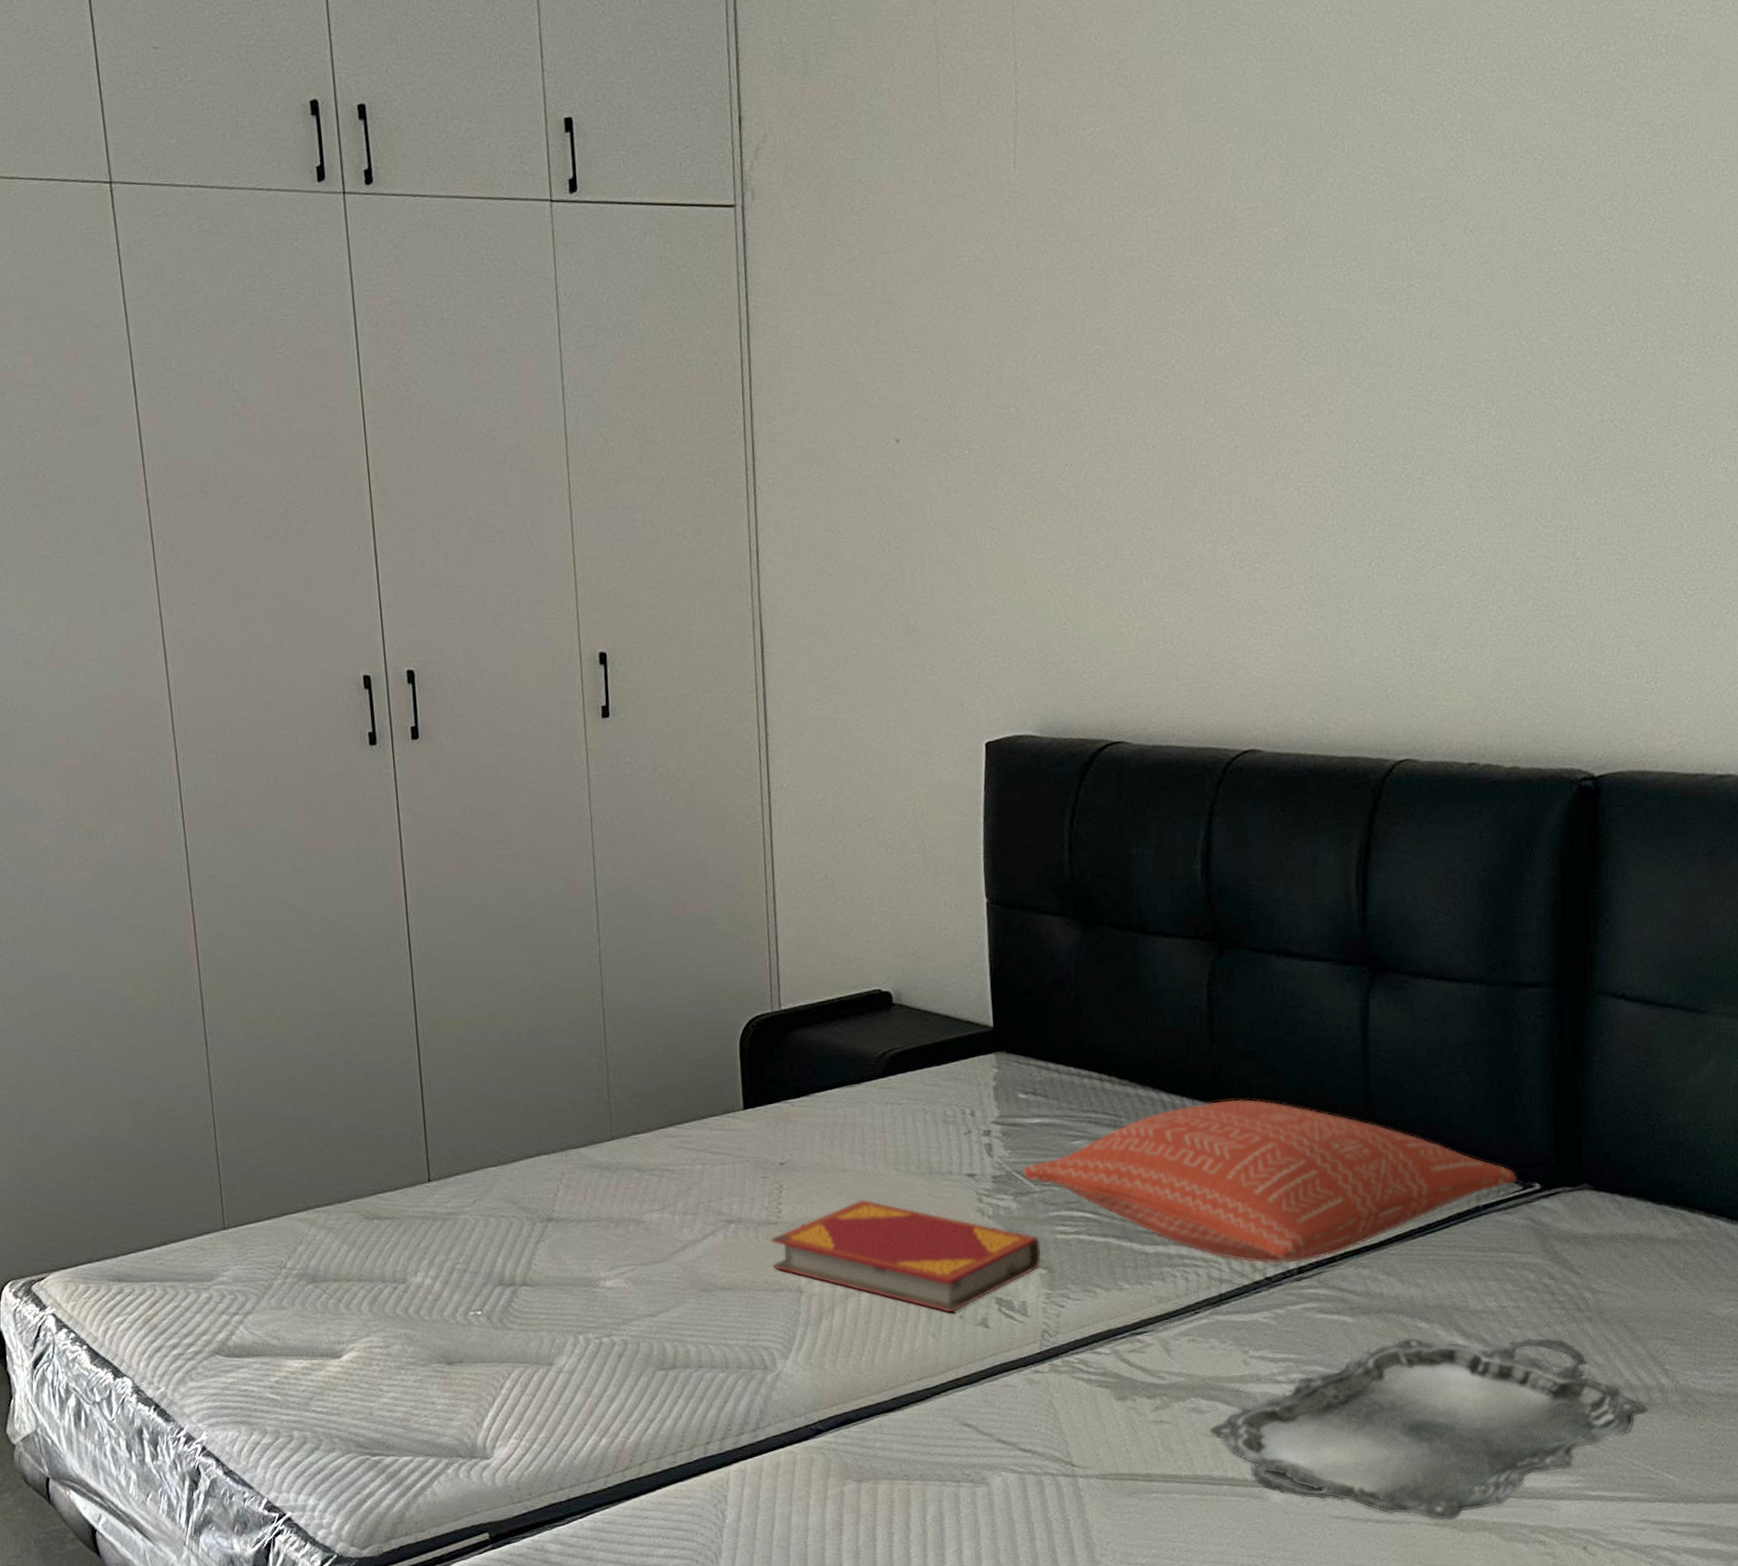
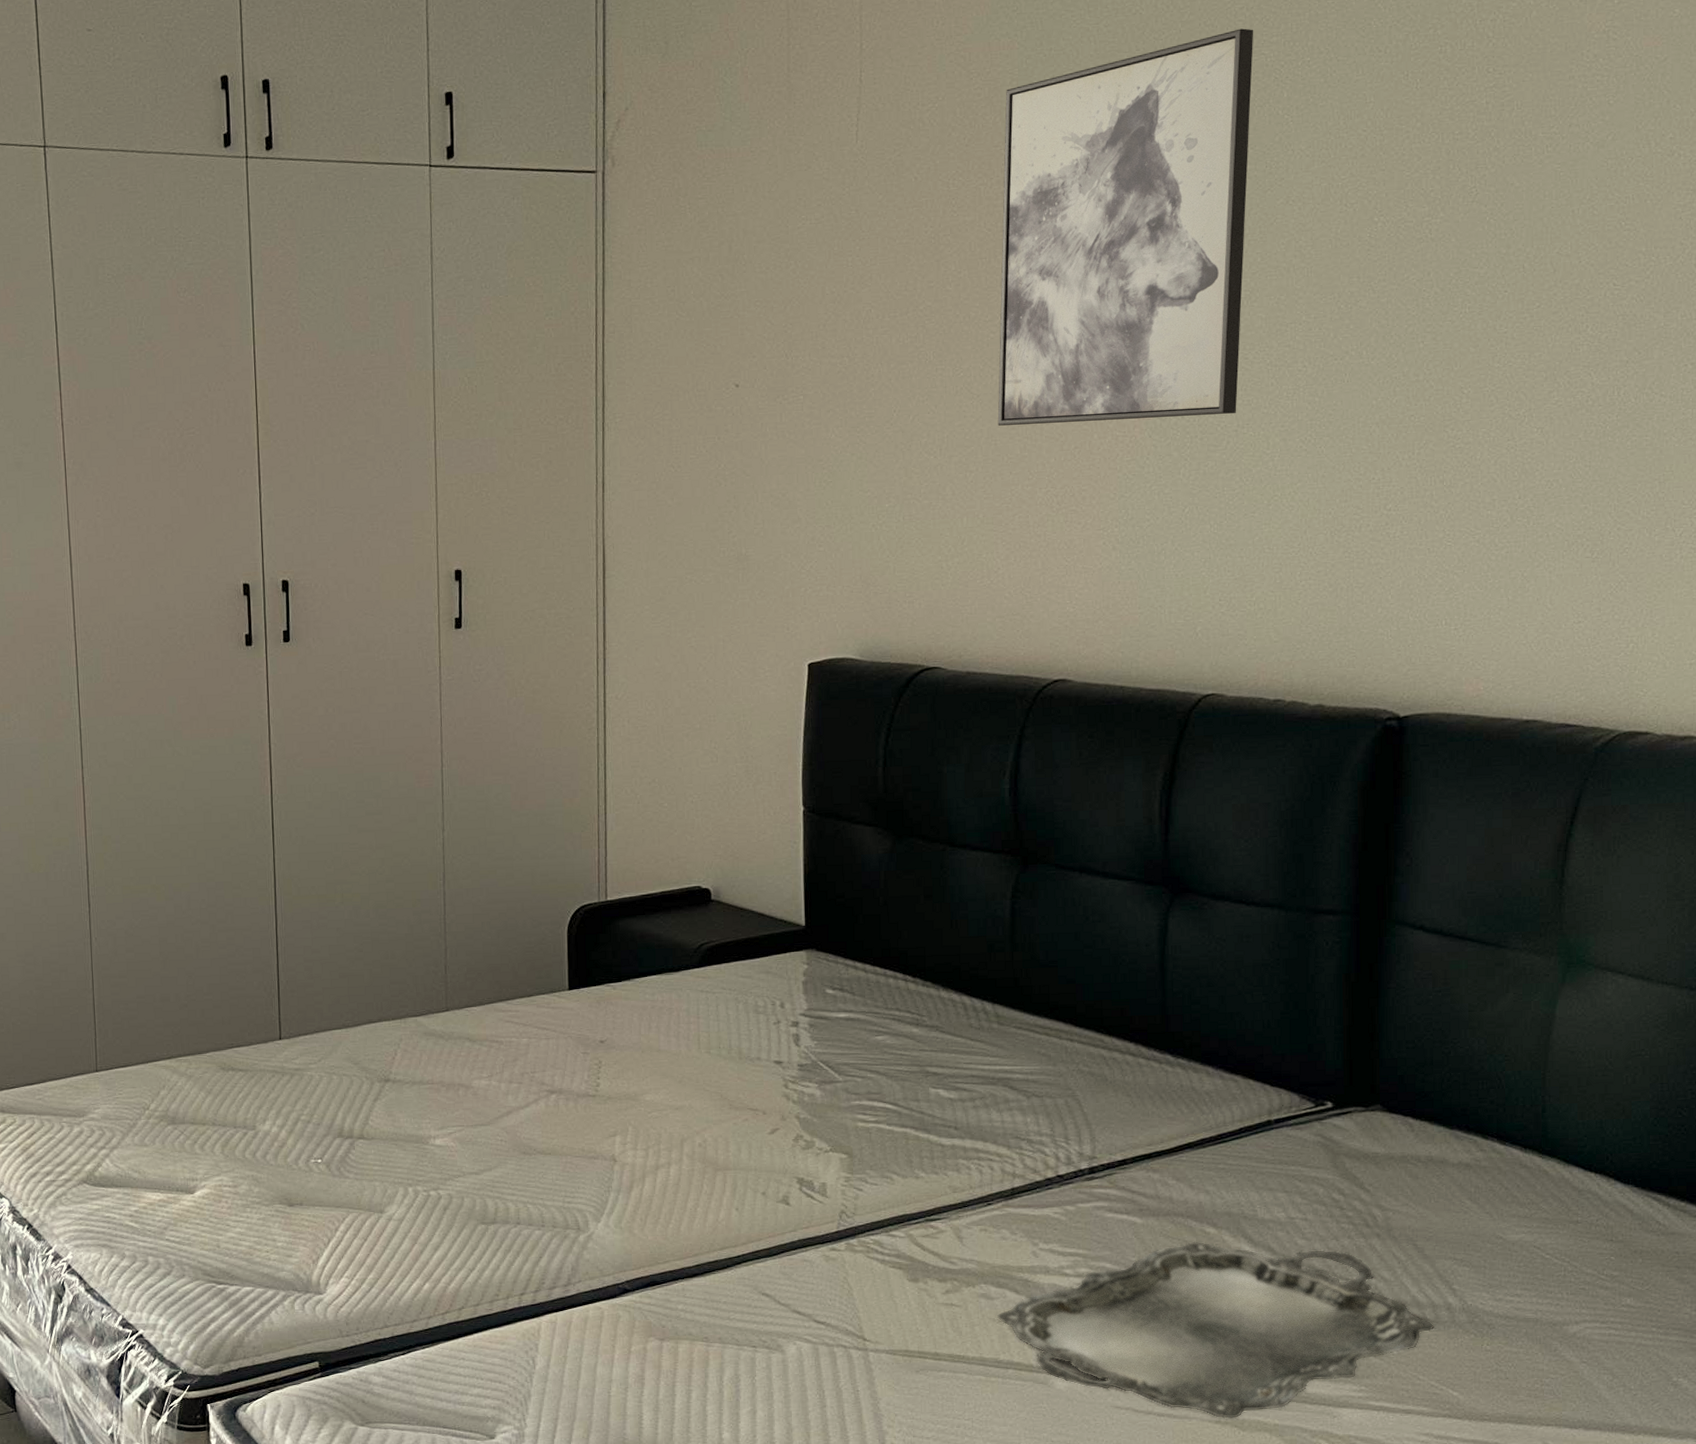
hardback book: present [771,1199,1042,1313] -> none [589,1079,843,1189]
pillow: present [1023,1099,1517,1264] -> none [828,1006,1310,1163]
wall art: none [1170,44,1425,478] -> present [997,28,1254,426]

